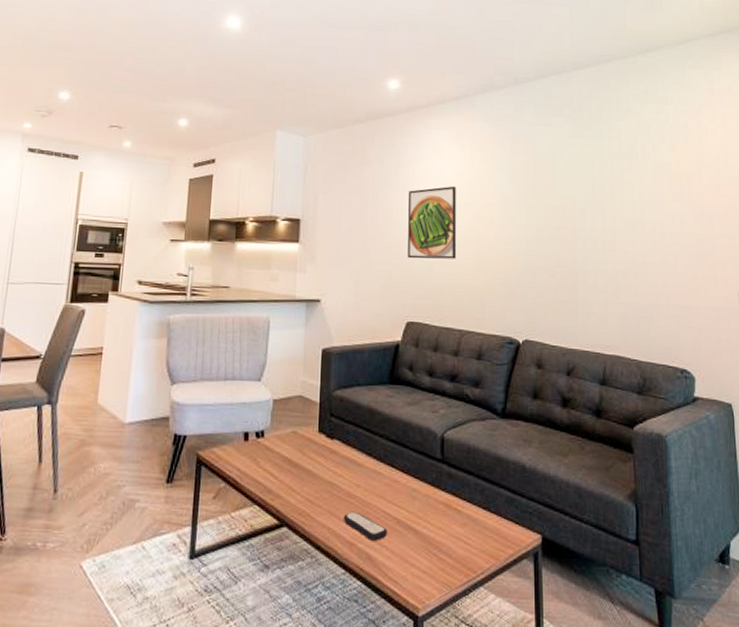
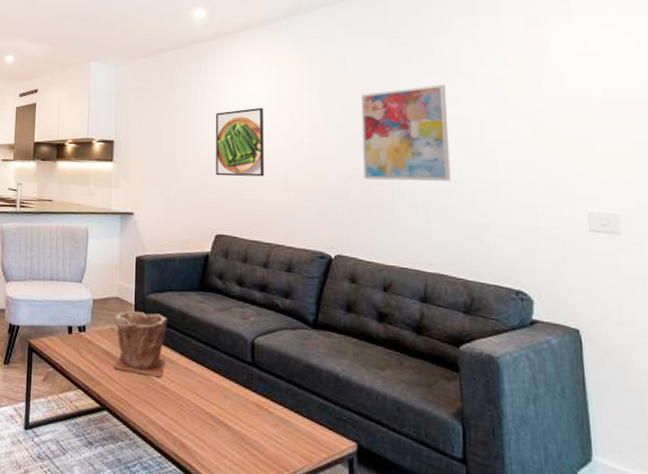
plant pot: none [295,411,354,482] -> present [114,311,167,377]
remote control: present [343,511,387,541] -> none [158,403,200,431]
wall art: none [548,168,627,264] -> present [361,85,451,182]

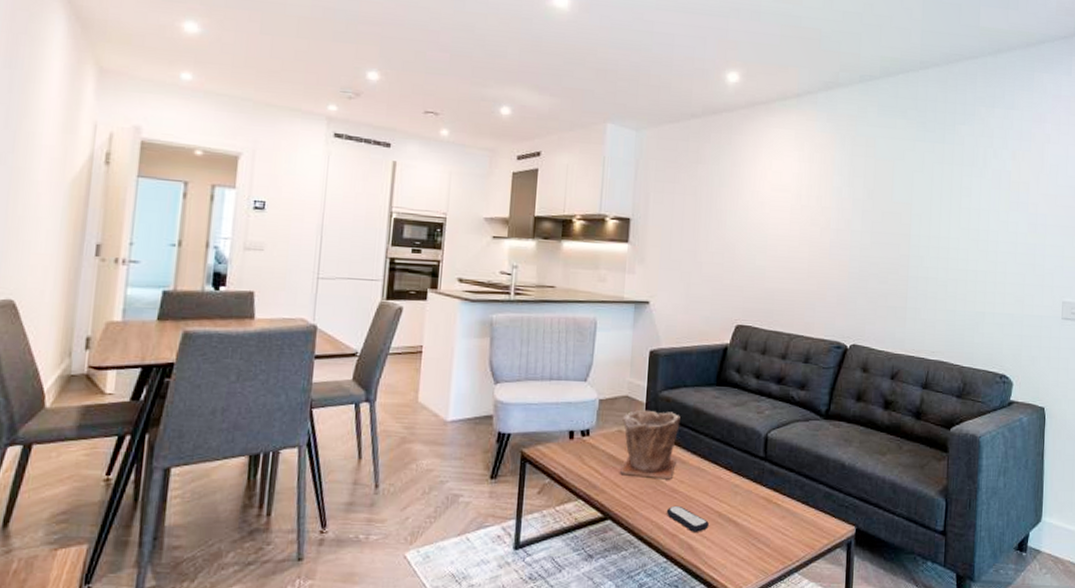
remote control: none [158,403,200,431] -> present [666,505,709,532]
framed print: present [215,107,265,177] -> none [740,188,793,263]
wall art: present [361,85,451,182] -> none [883,174,963,271]

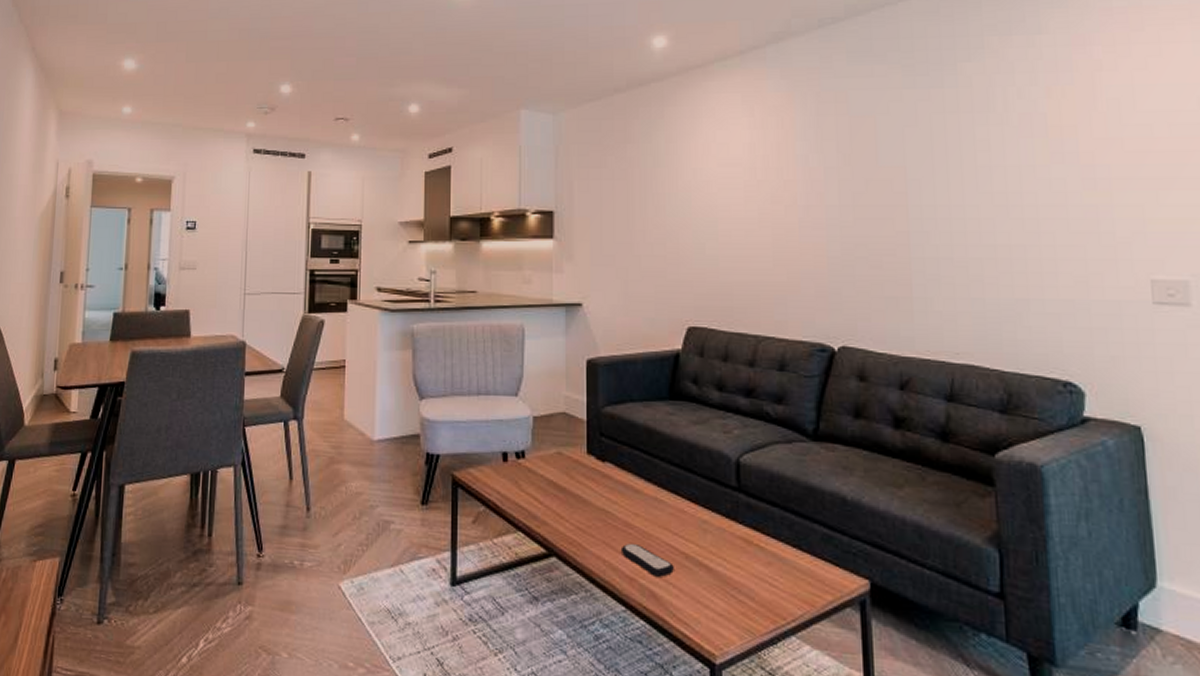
plant pot: present [620,410,680,479] -> none [561,429,629,510]

